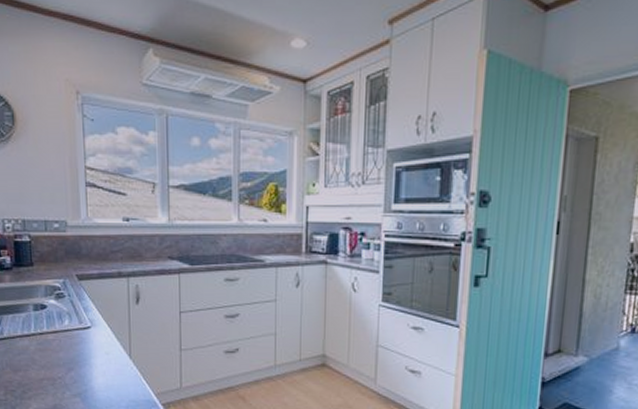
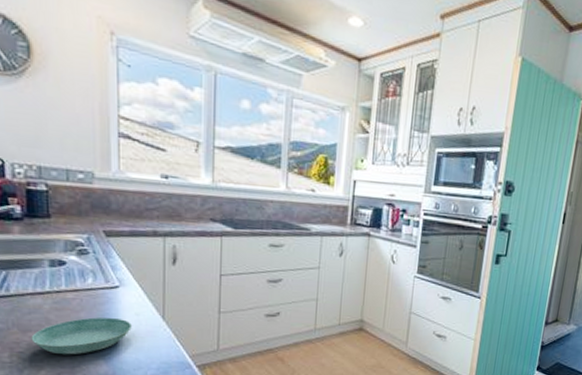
saucer: none [21,356,103,393] -> present [31,317,132,355]

